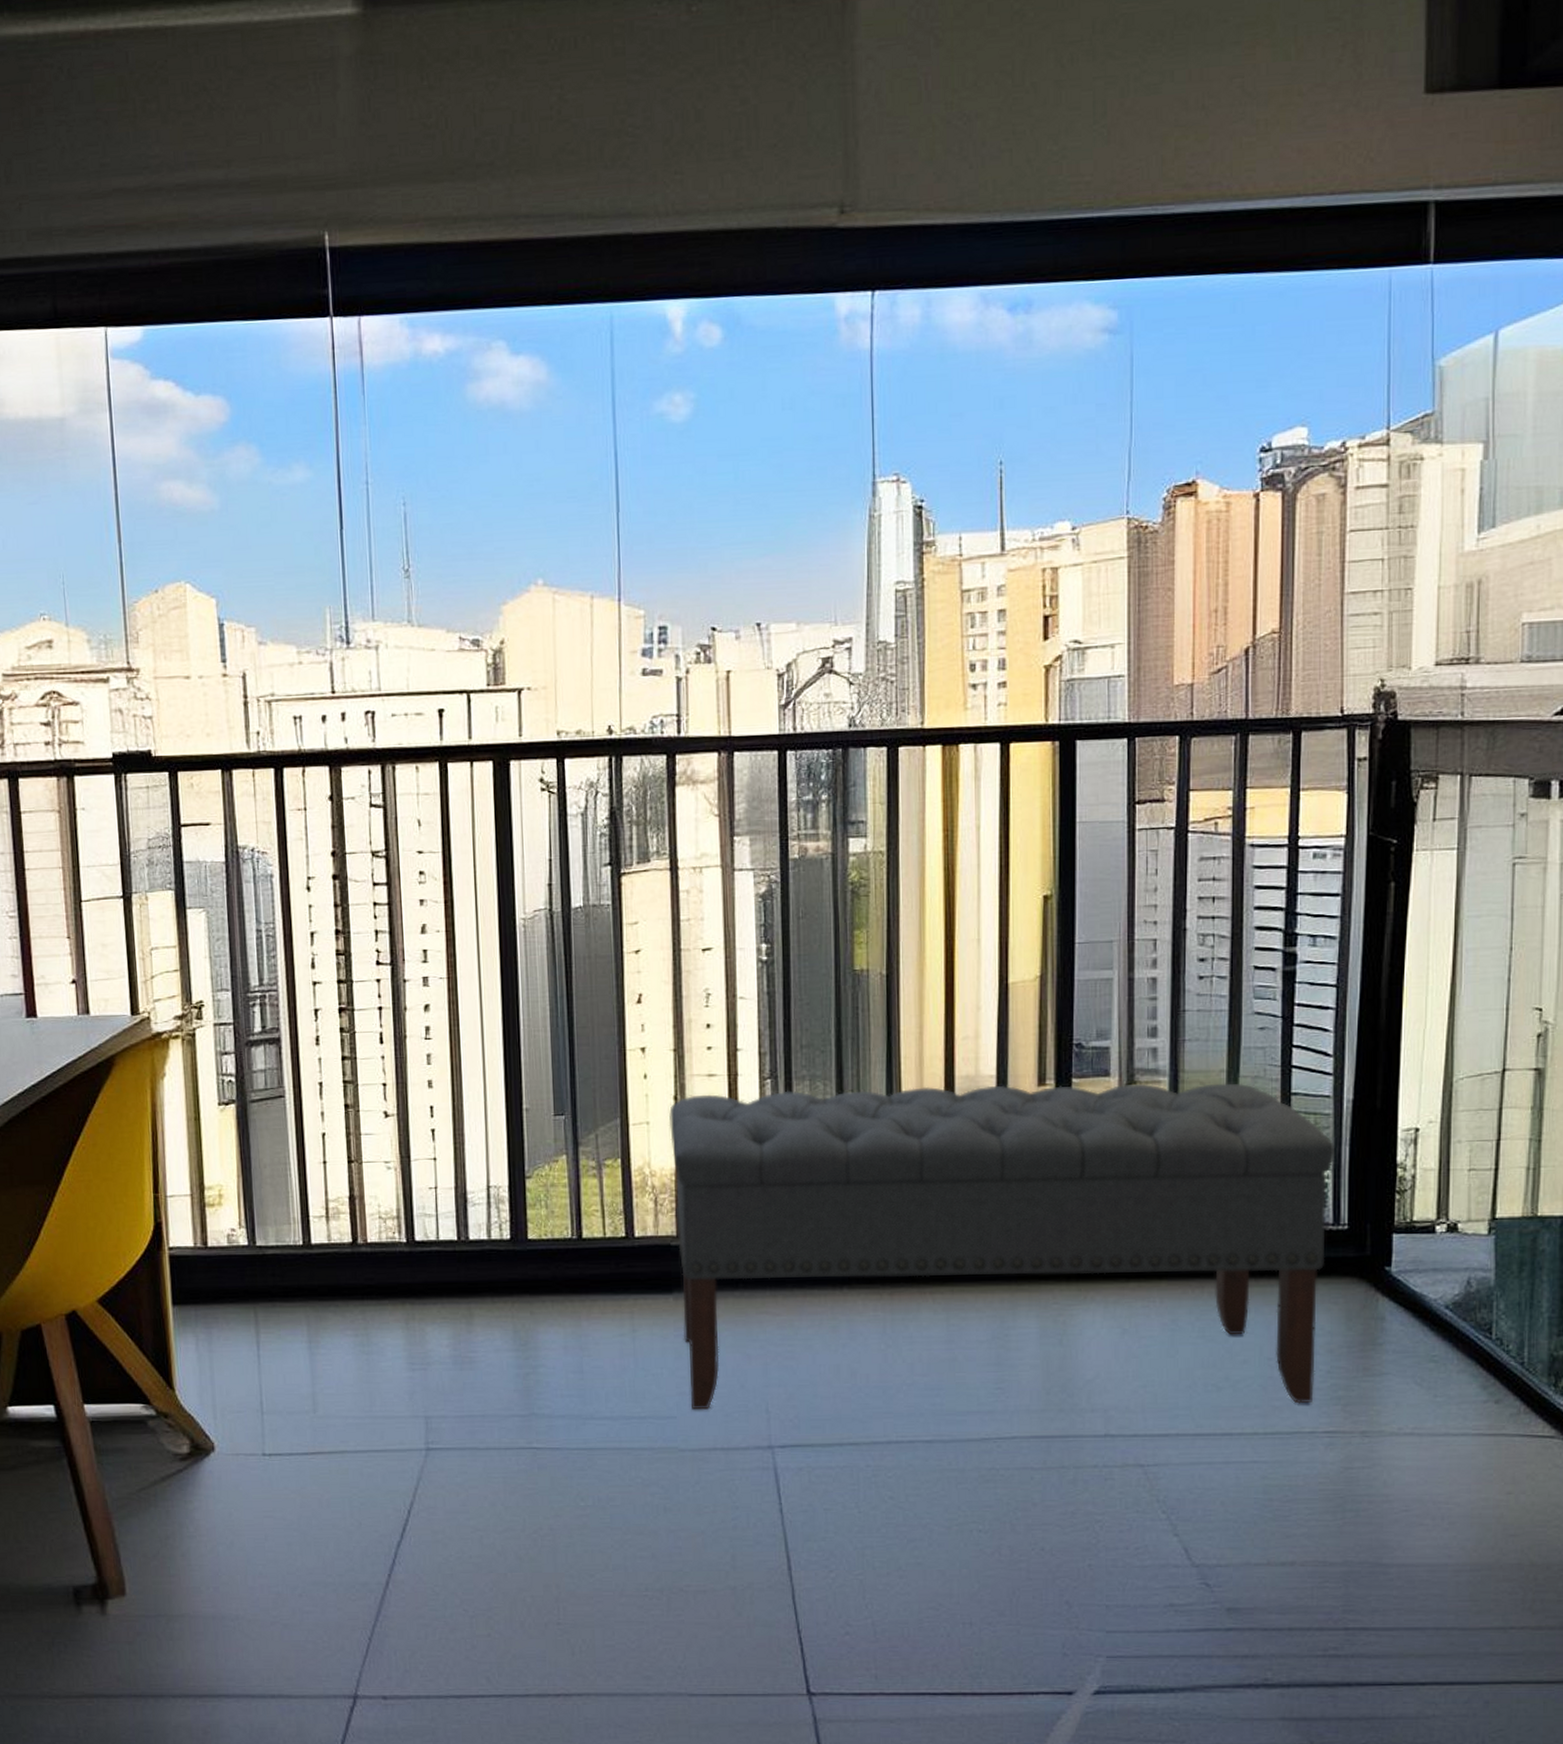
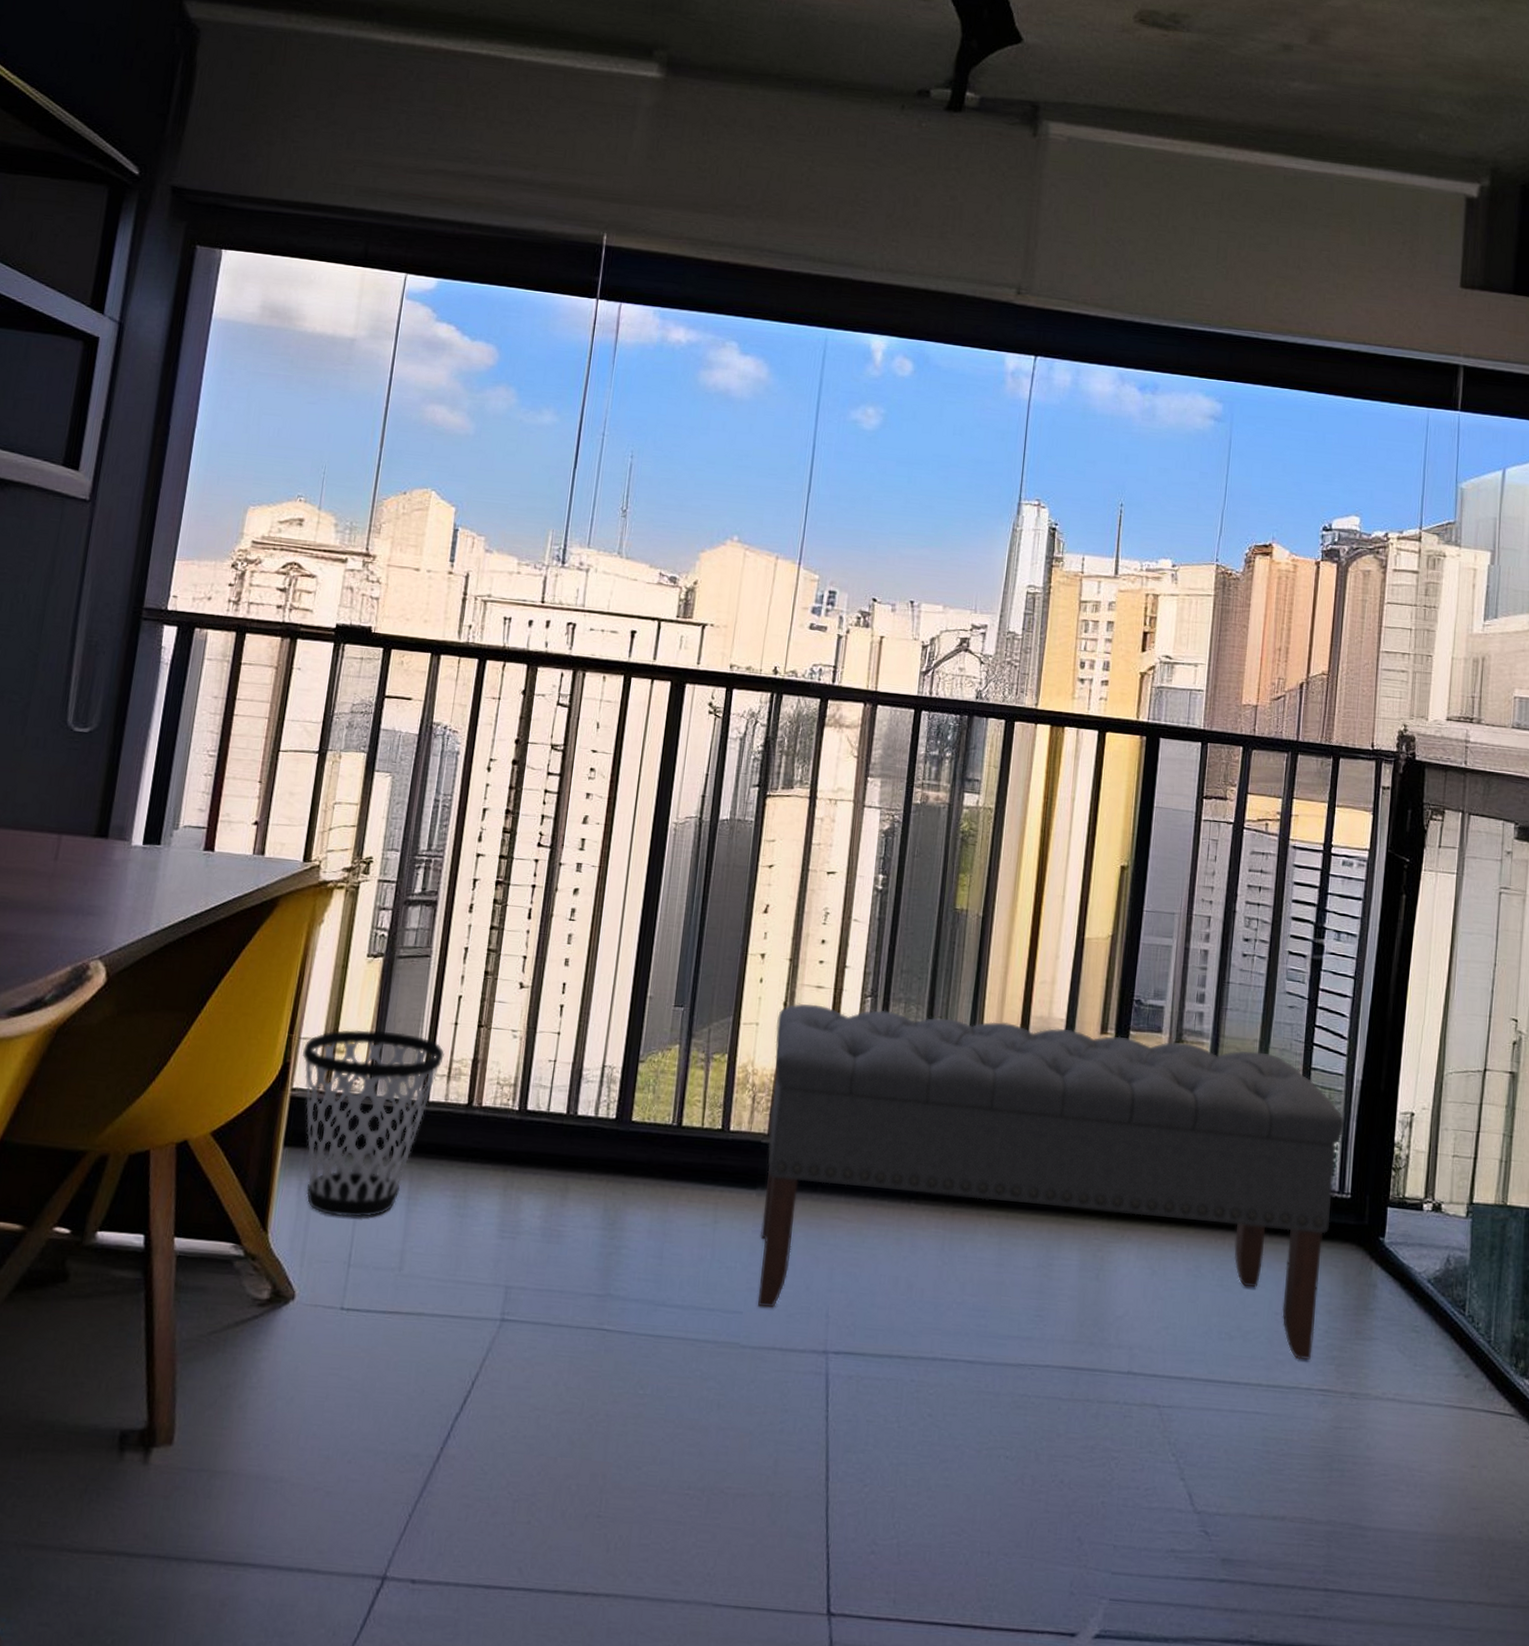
wastebasket: none [172,1178,318,1367] -> present [303,1029,444,1218]

